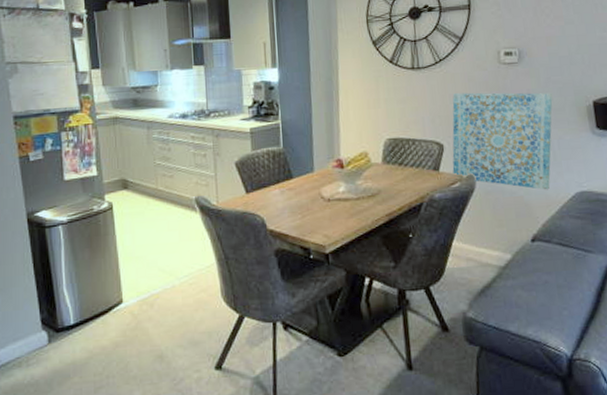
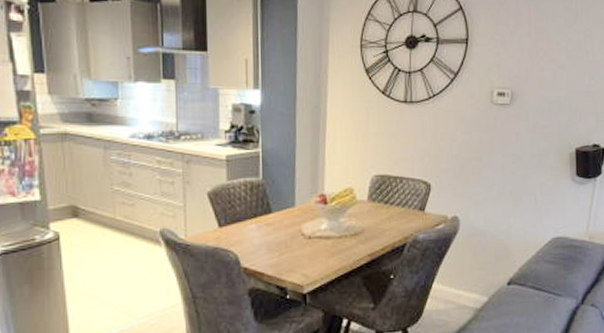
wall art: present [452,92,553,190] -> none [438,132,539,235]

